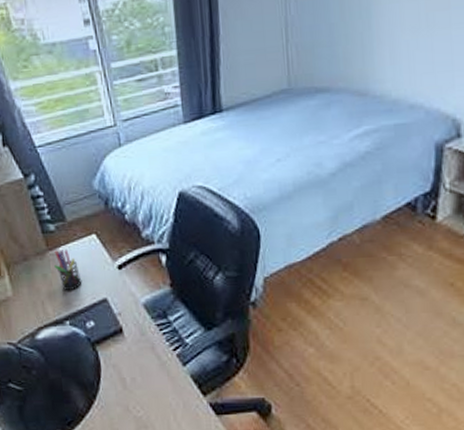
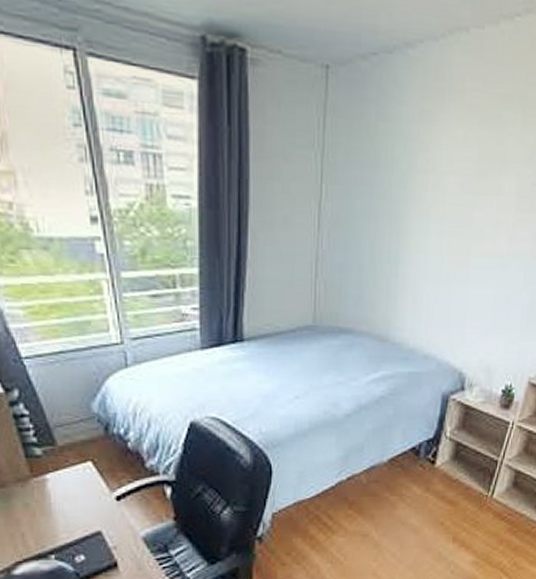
pen holder: present [54,250,82,291] -> none [39,477,73,523]

